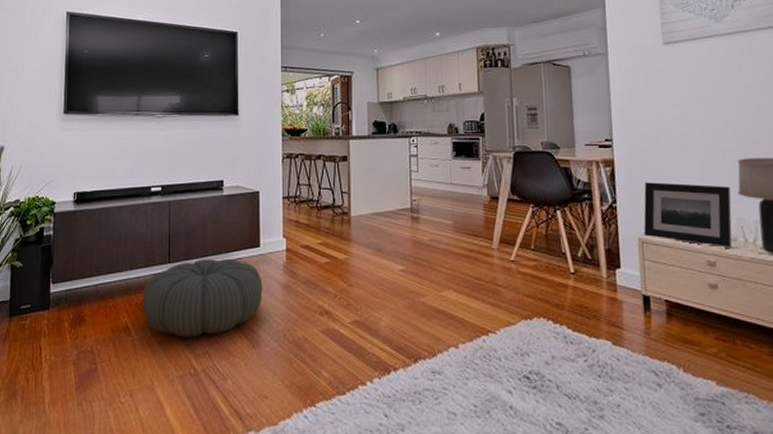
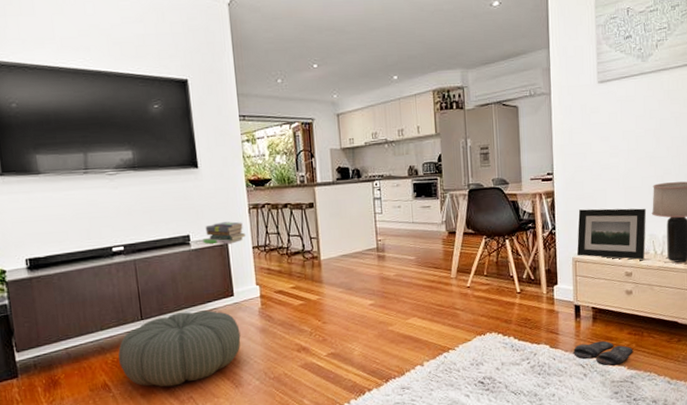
books: none [235,170,278,193] -> present [202,221,246,245]
slippers: none [643,344,722,377] -> present [574,340,633,366]

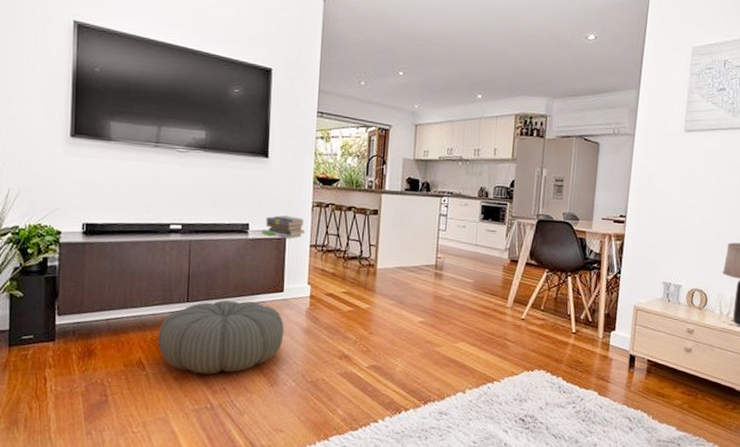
slippers: present [574,340,633,366] -> none [622,396,684,424]
picture frame: present [577,208,647,260] -> none [640,257,718,319]

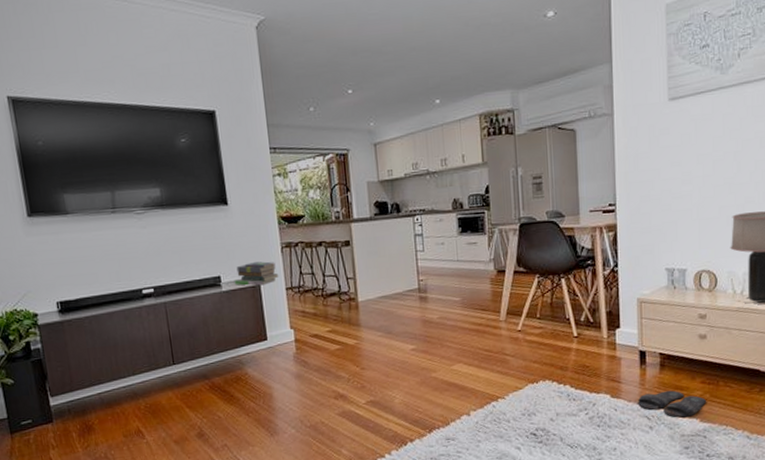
pouf: present [157,300,284,375] -> none [150,355,275,434]
slippers: none [622,396,684,424] -> present [638,390,706,418]

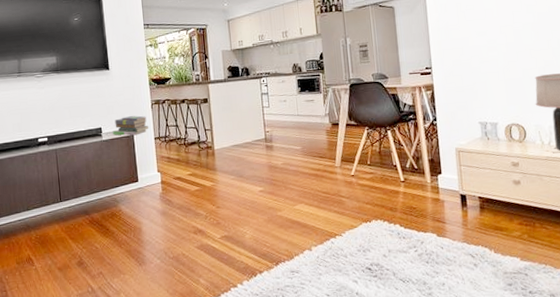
slippers: present [638,390,706,418] -> none [462,230,525,256]

